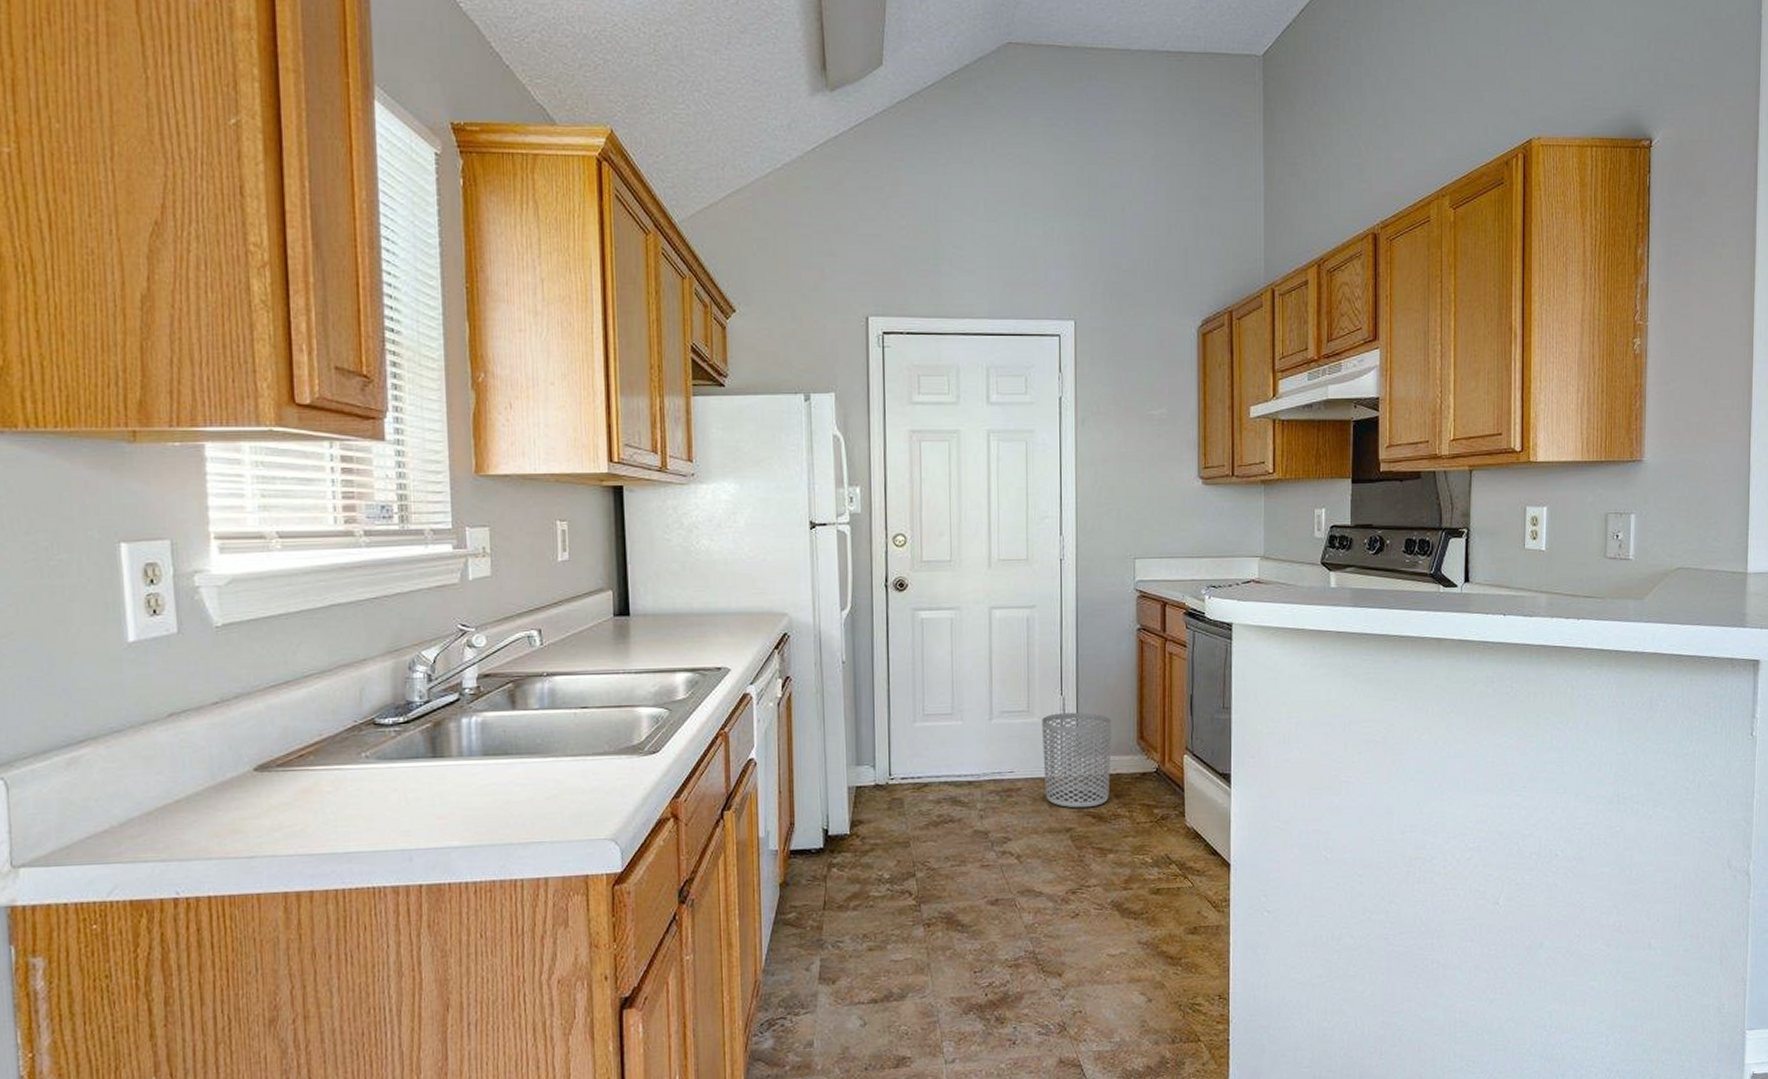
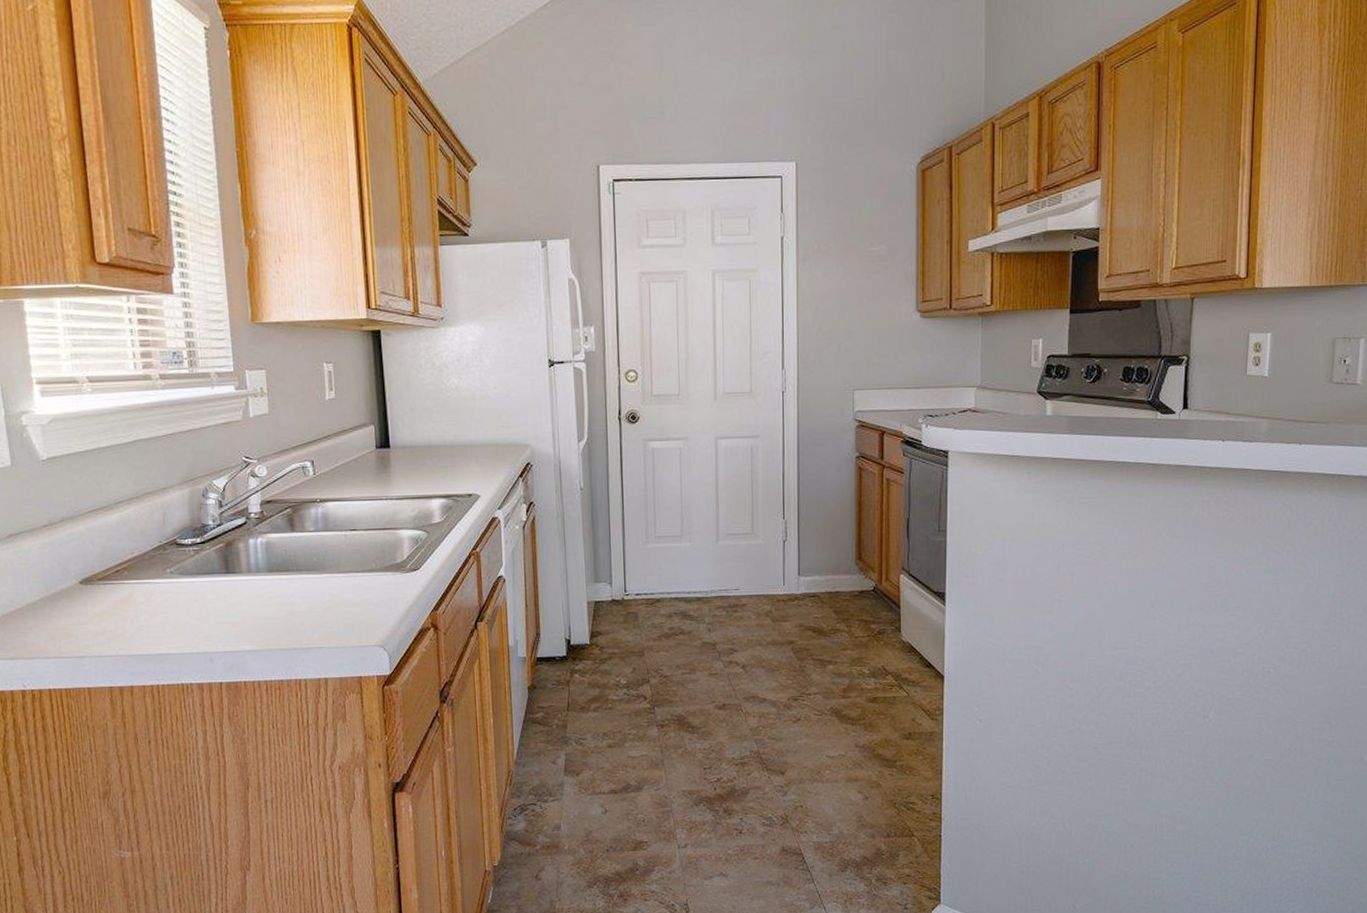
waste bin: present [1042,712,1112,808] -> none [765,534,832,623]

